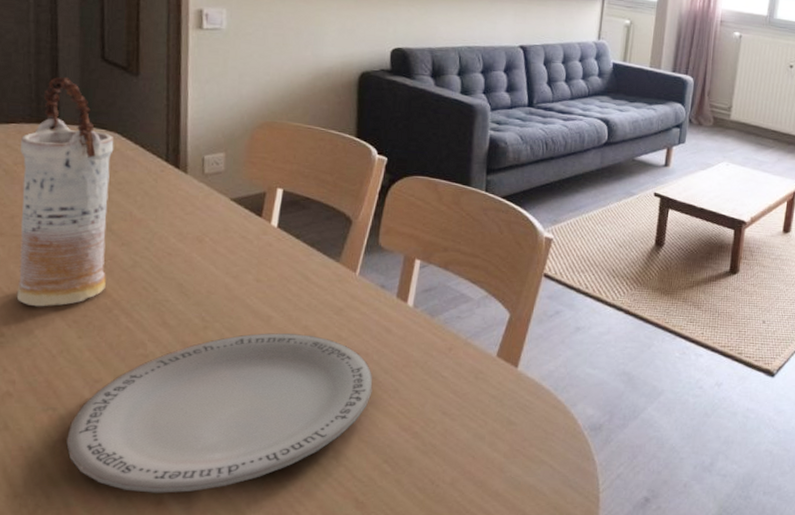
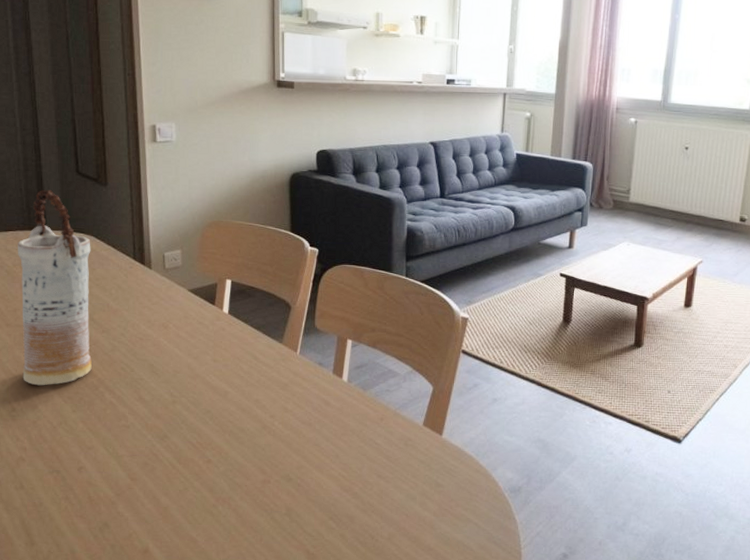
plate: present [66,333,373,493] -> none [69,406,316,543]

